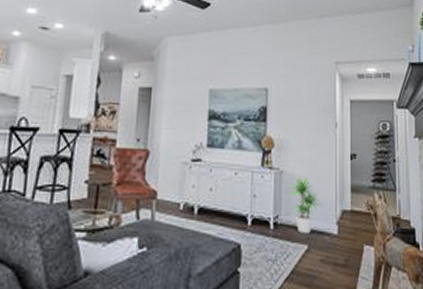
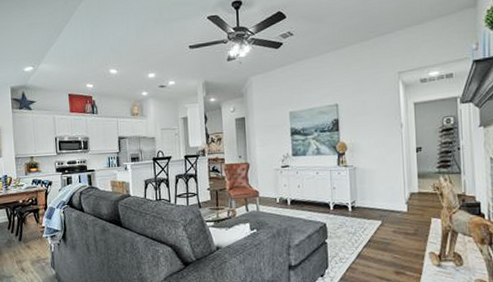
potted plant: present [288,176,323,233] -> none [362,170,393,212]

